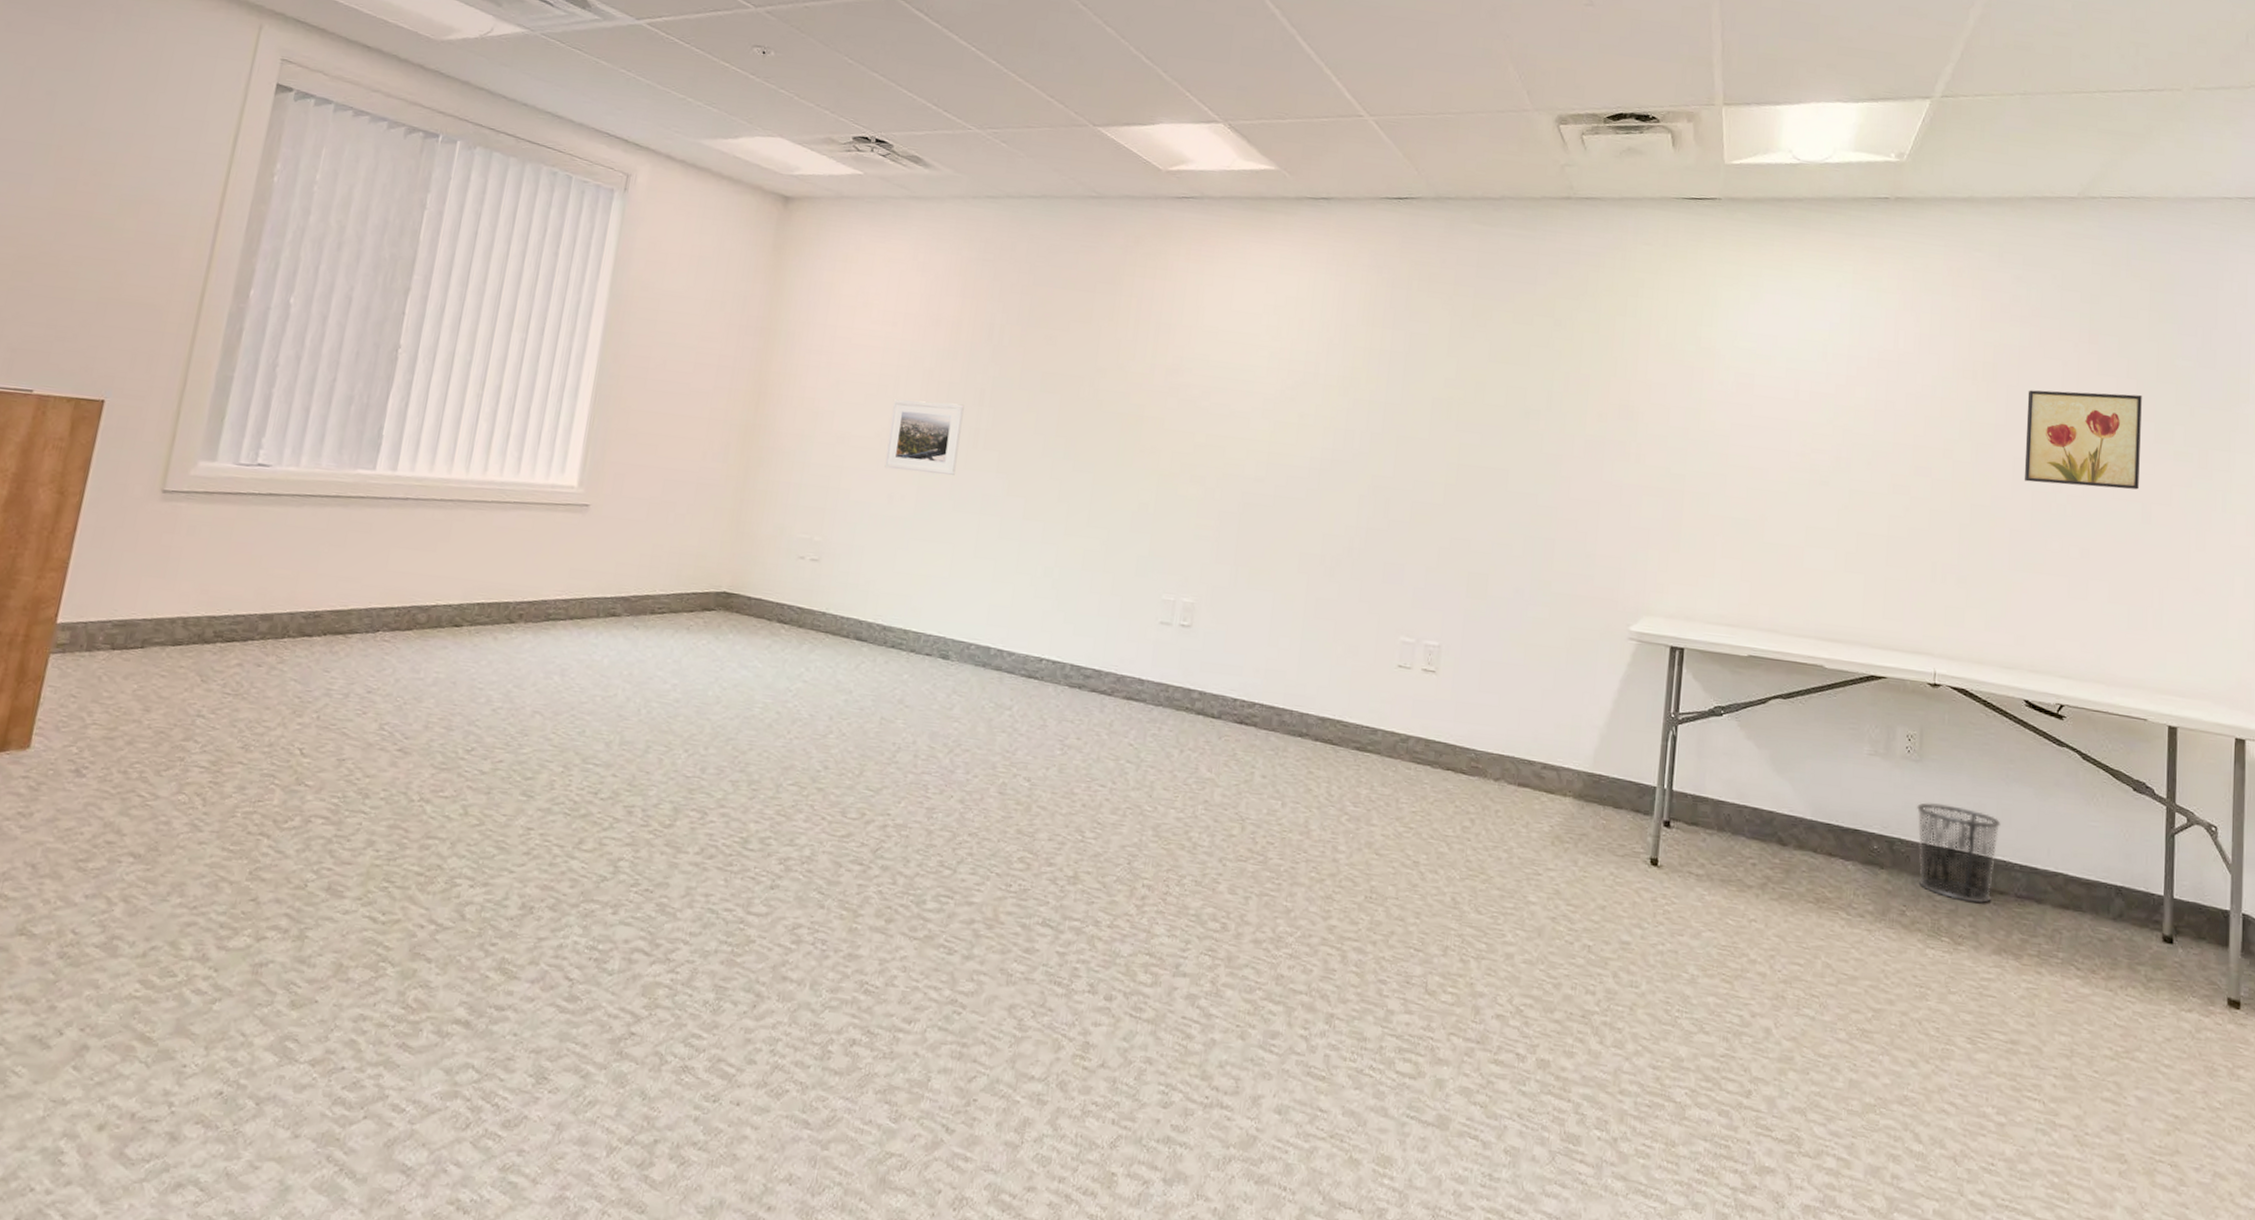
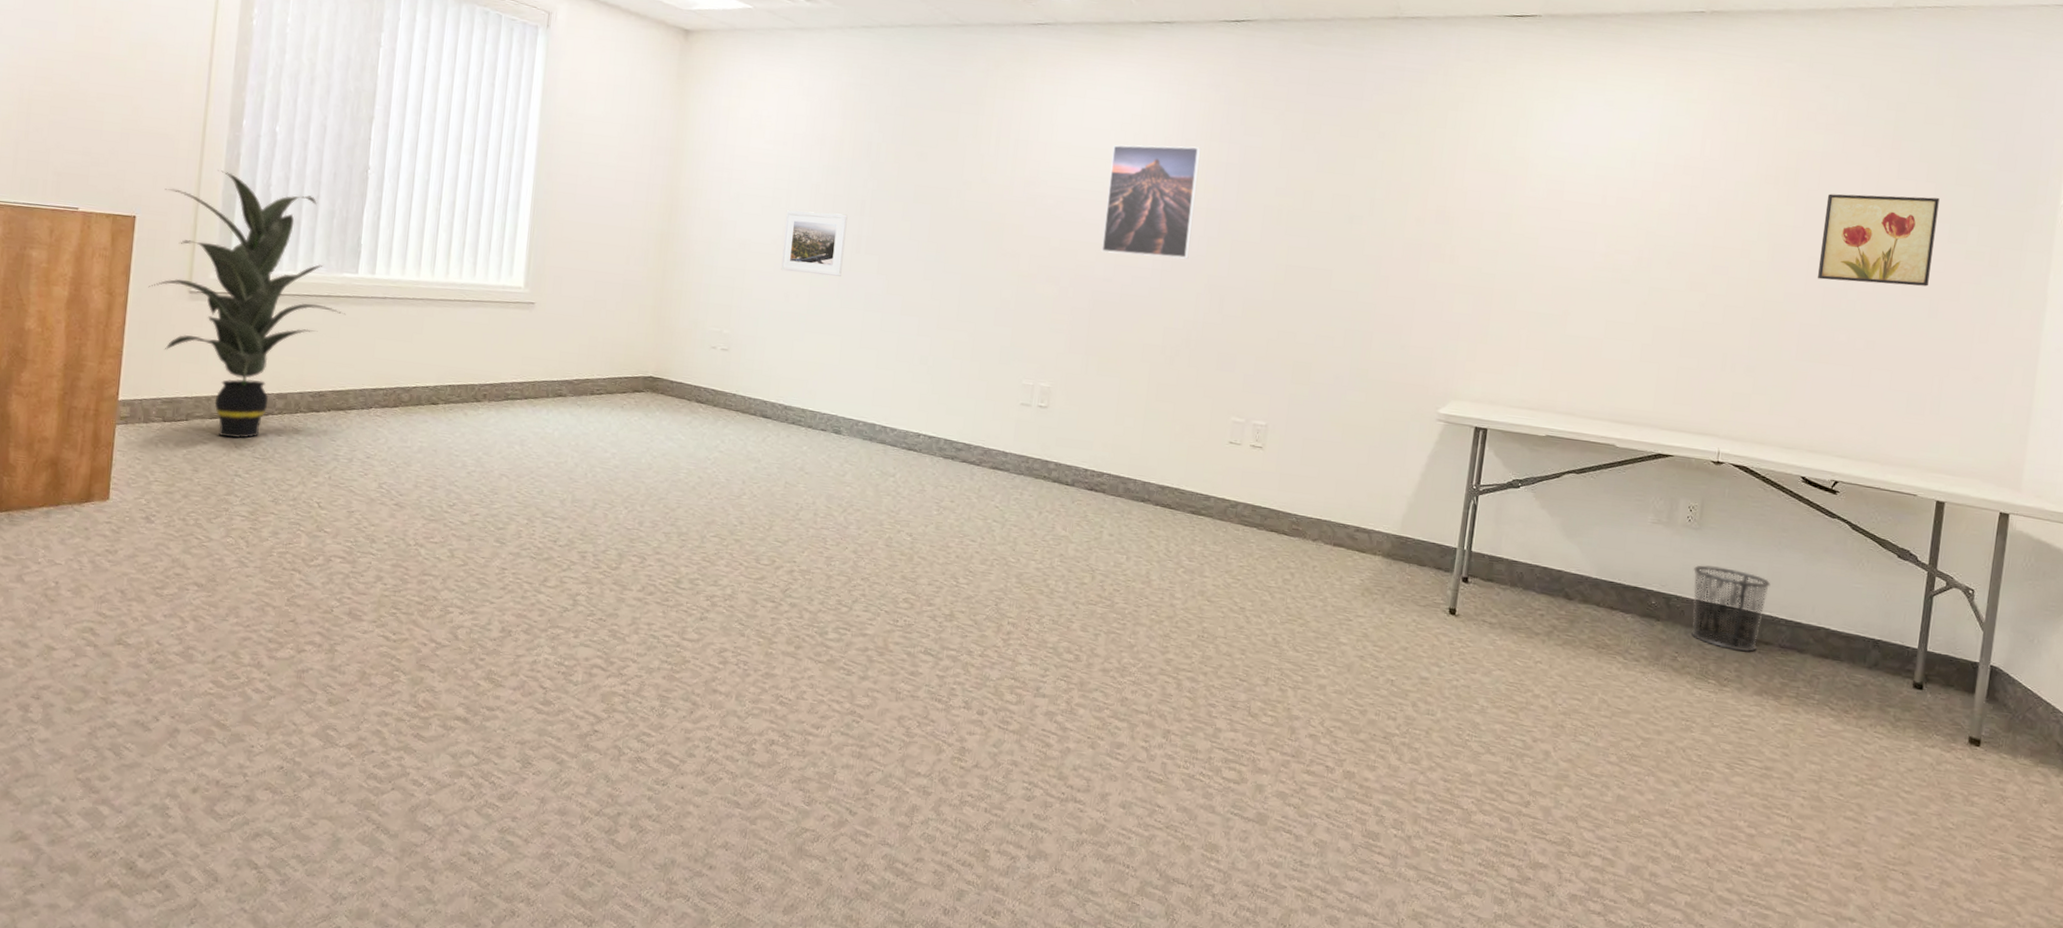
indoor plant: none [110,347,357,670] -> present [148,170,346,438]
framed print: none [1251,329,1362,457] -> present [1101,144,1200,259]

